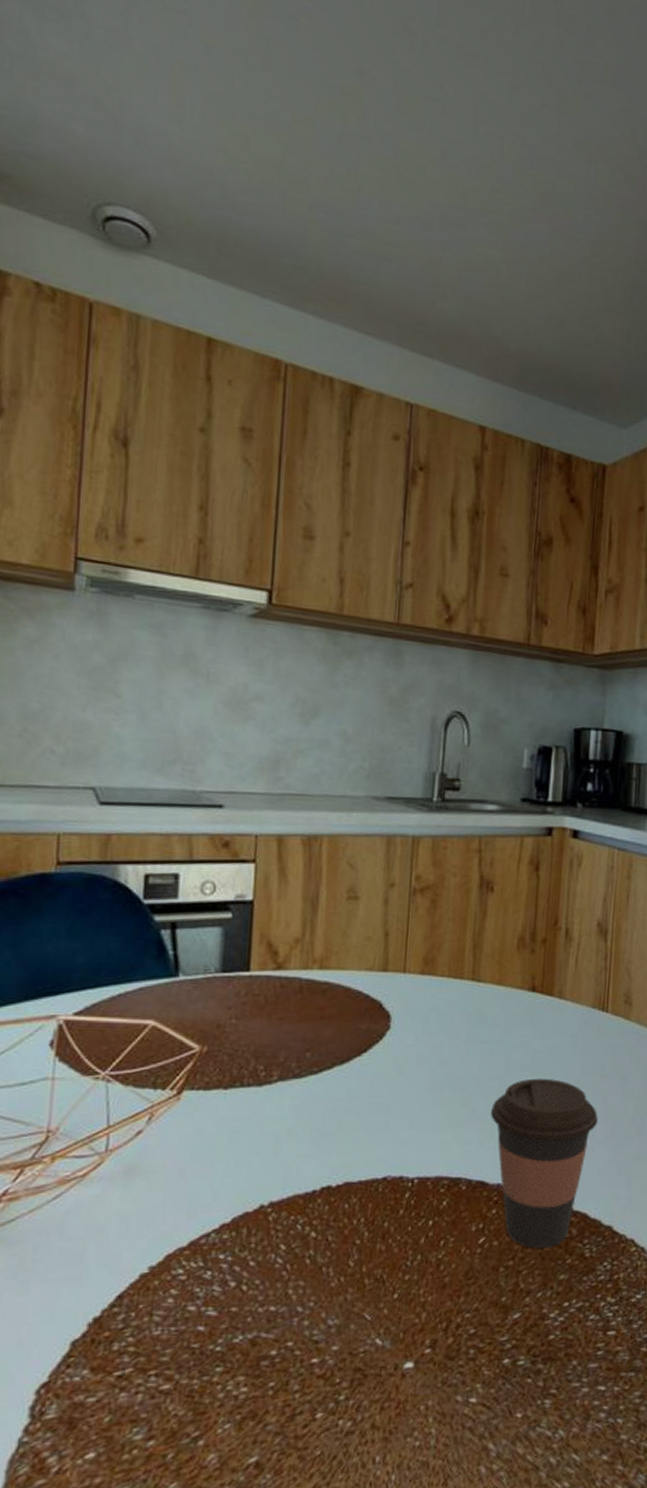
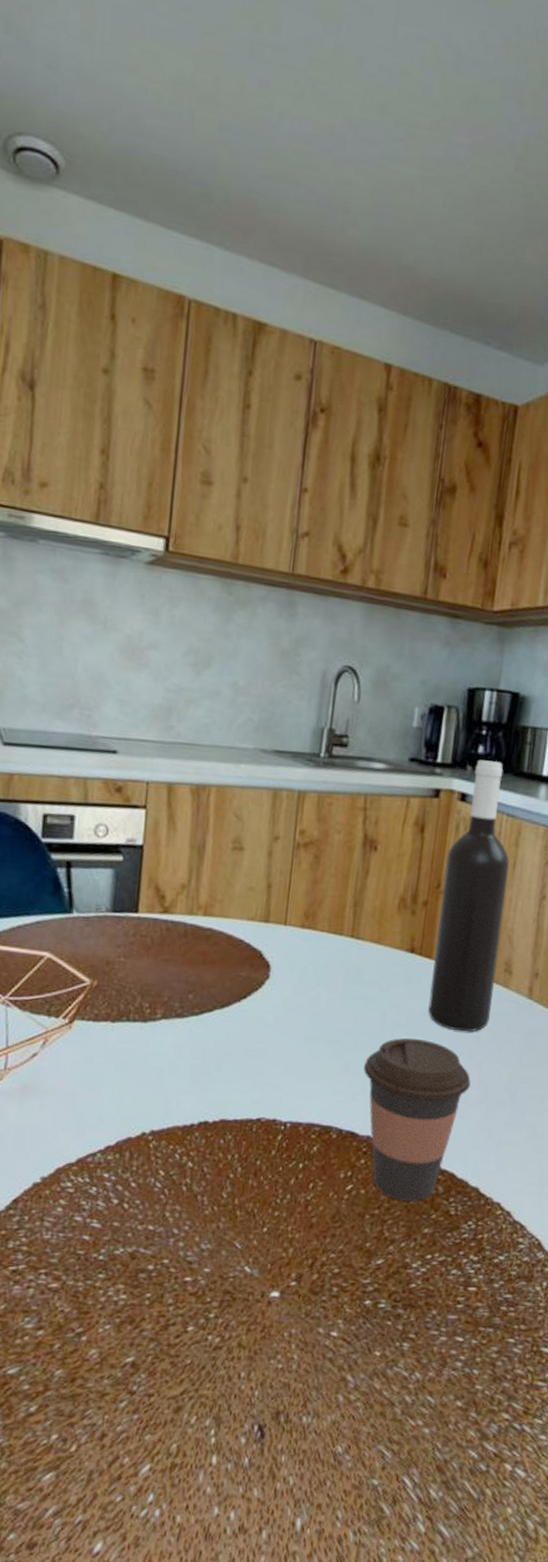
wine bottle: none [552,797,624,1067] -> present [428,759,510,1032]

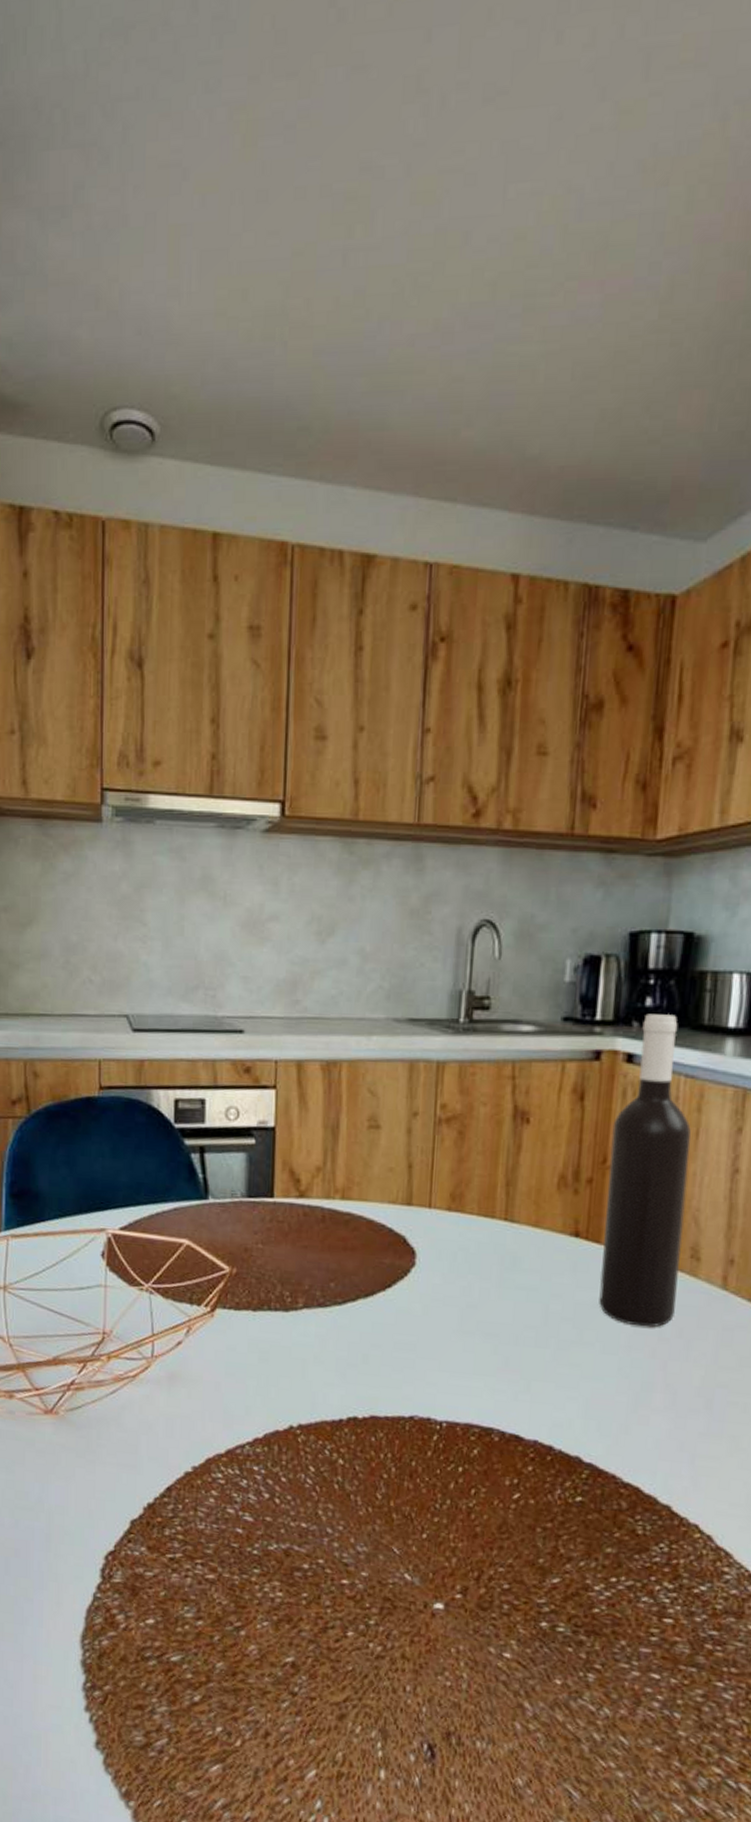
coffee cup: present [363,1037,471,1202] -> none [525,1332,655,1517]

